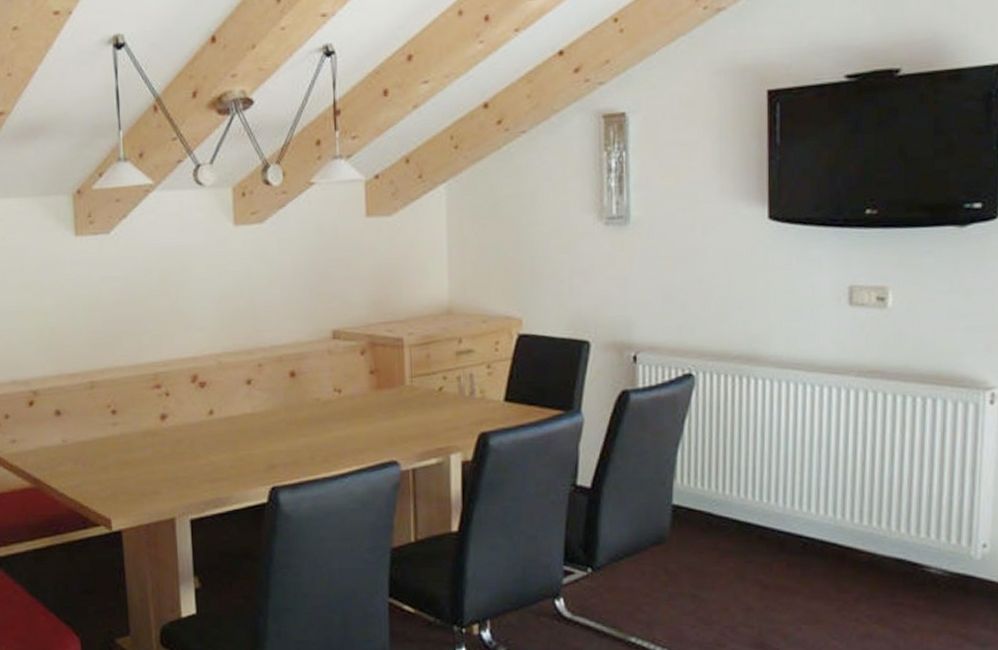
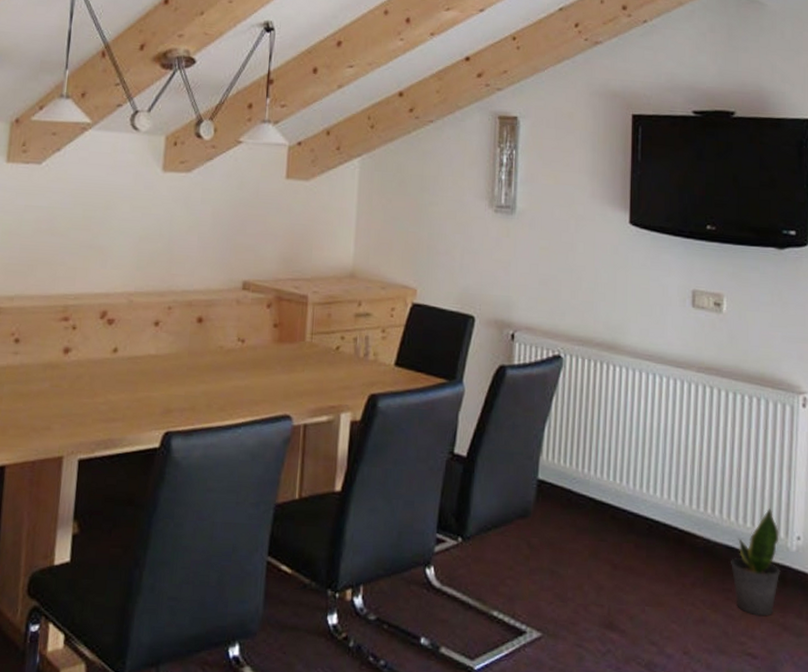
potted plant: none [901,515,962,628] -> present [731,507,781,616]

